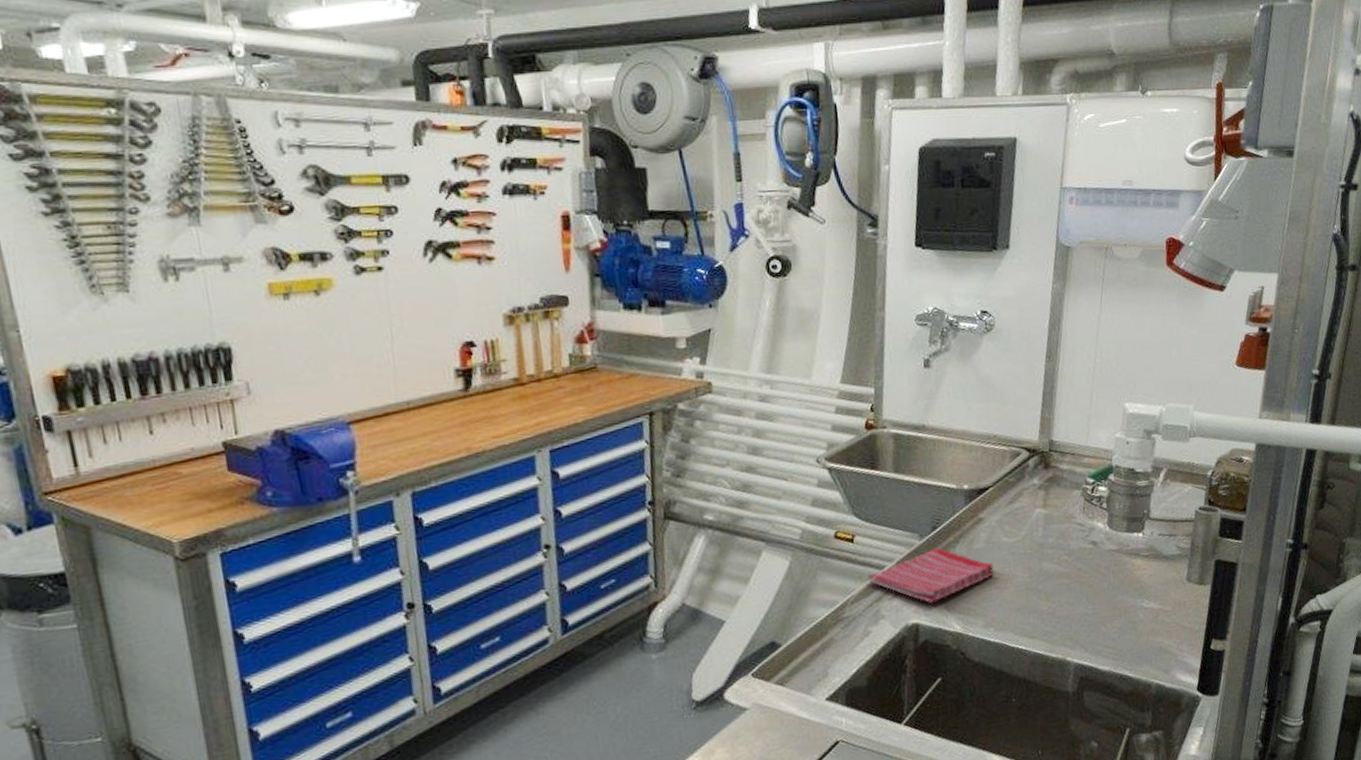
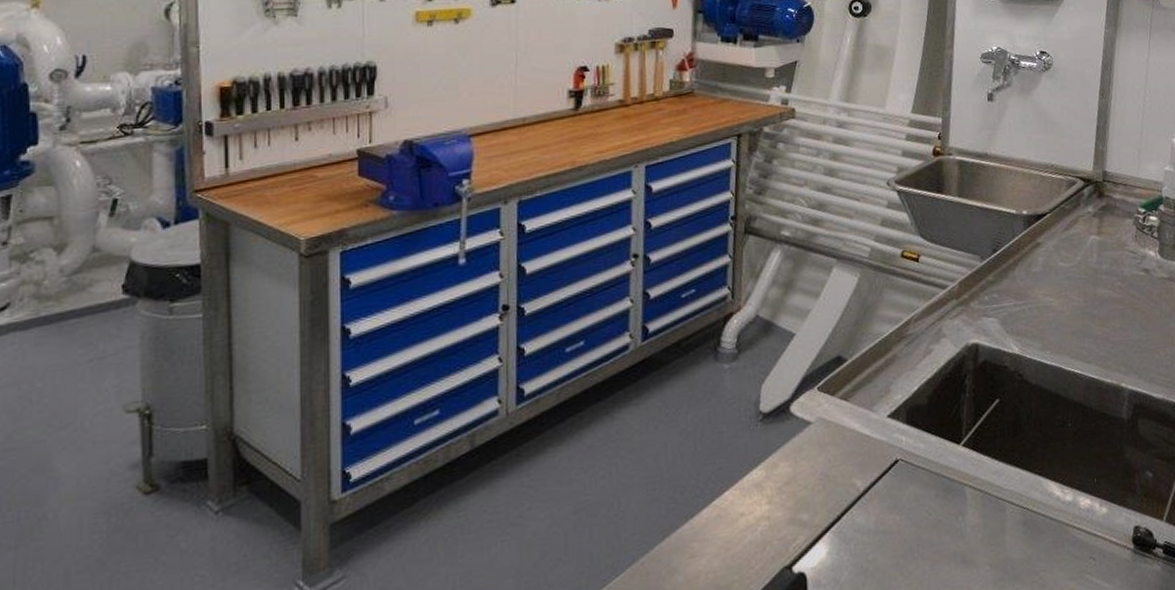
dish towel: present [867,547,995,604] -> none [931,269,1051,325]

